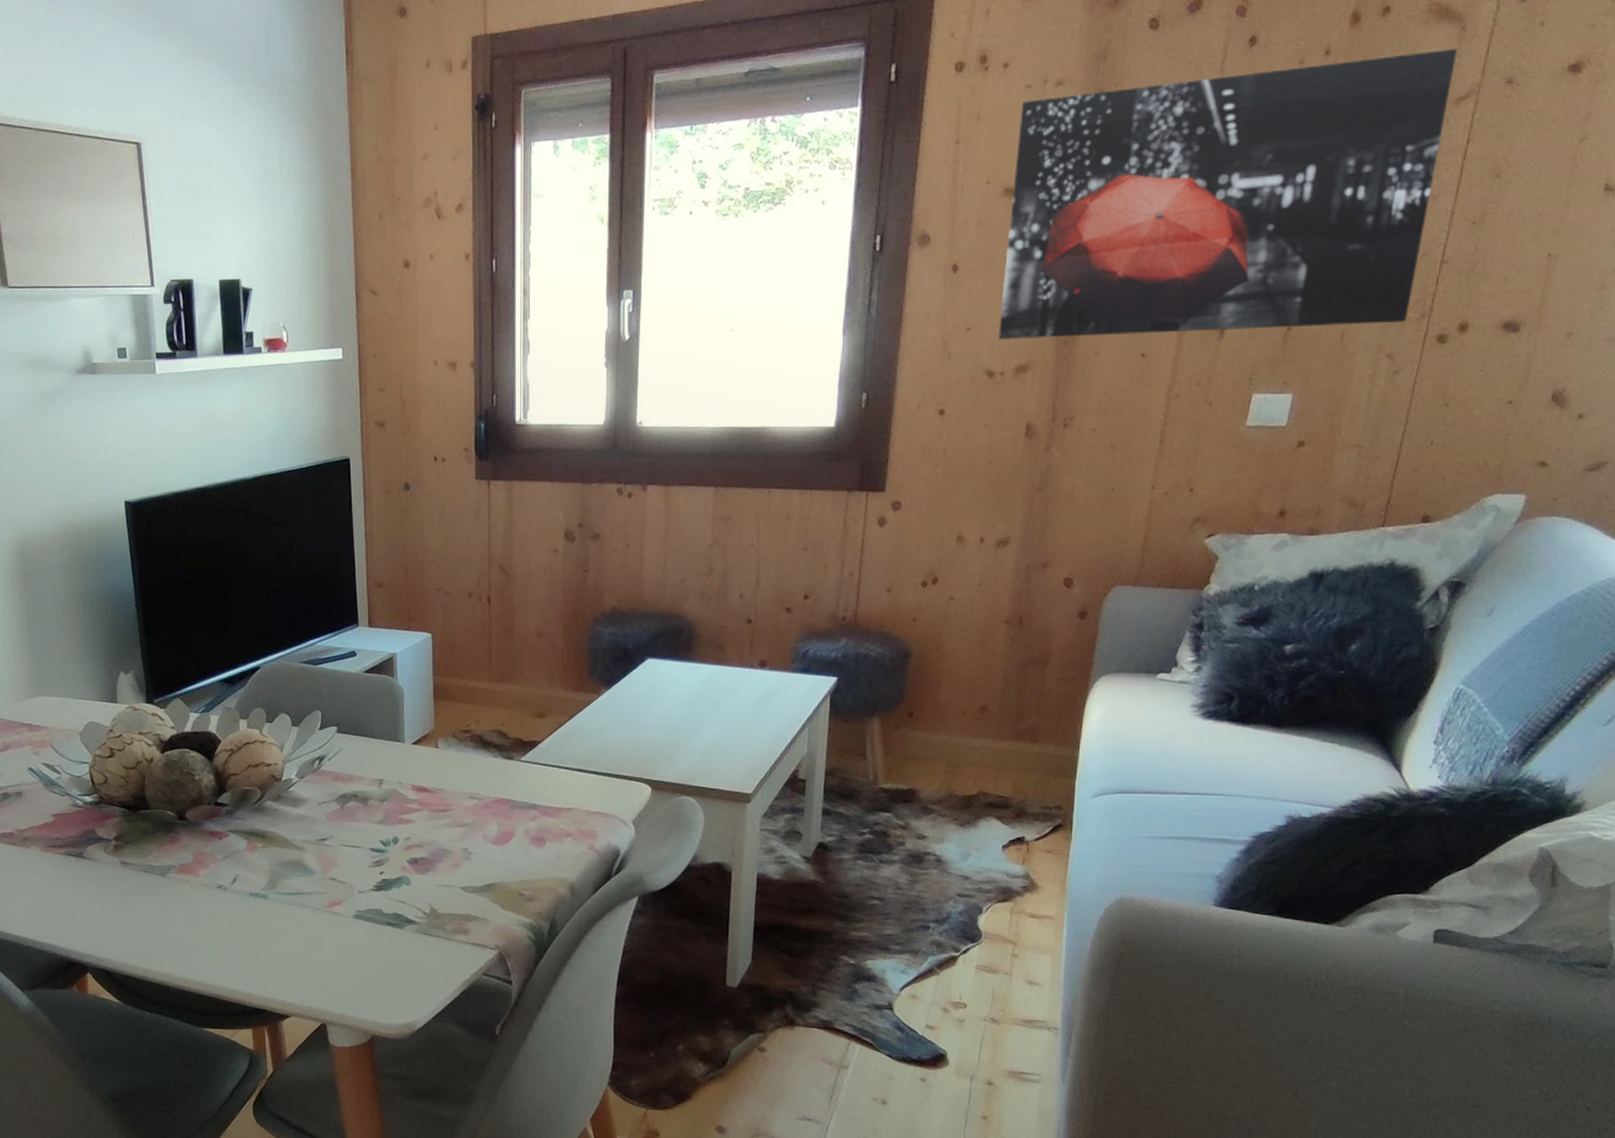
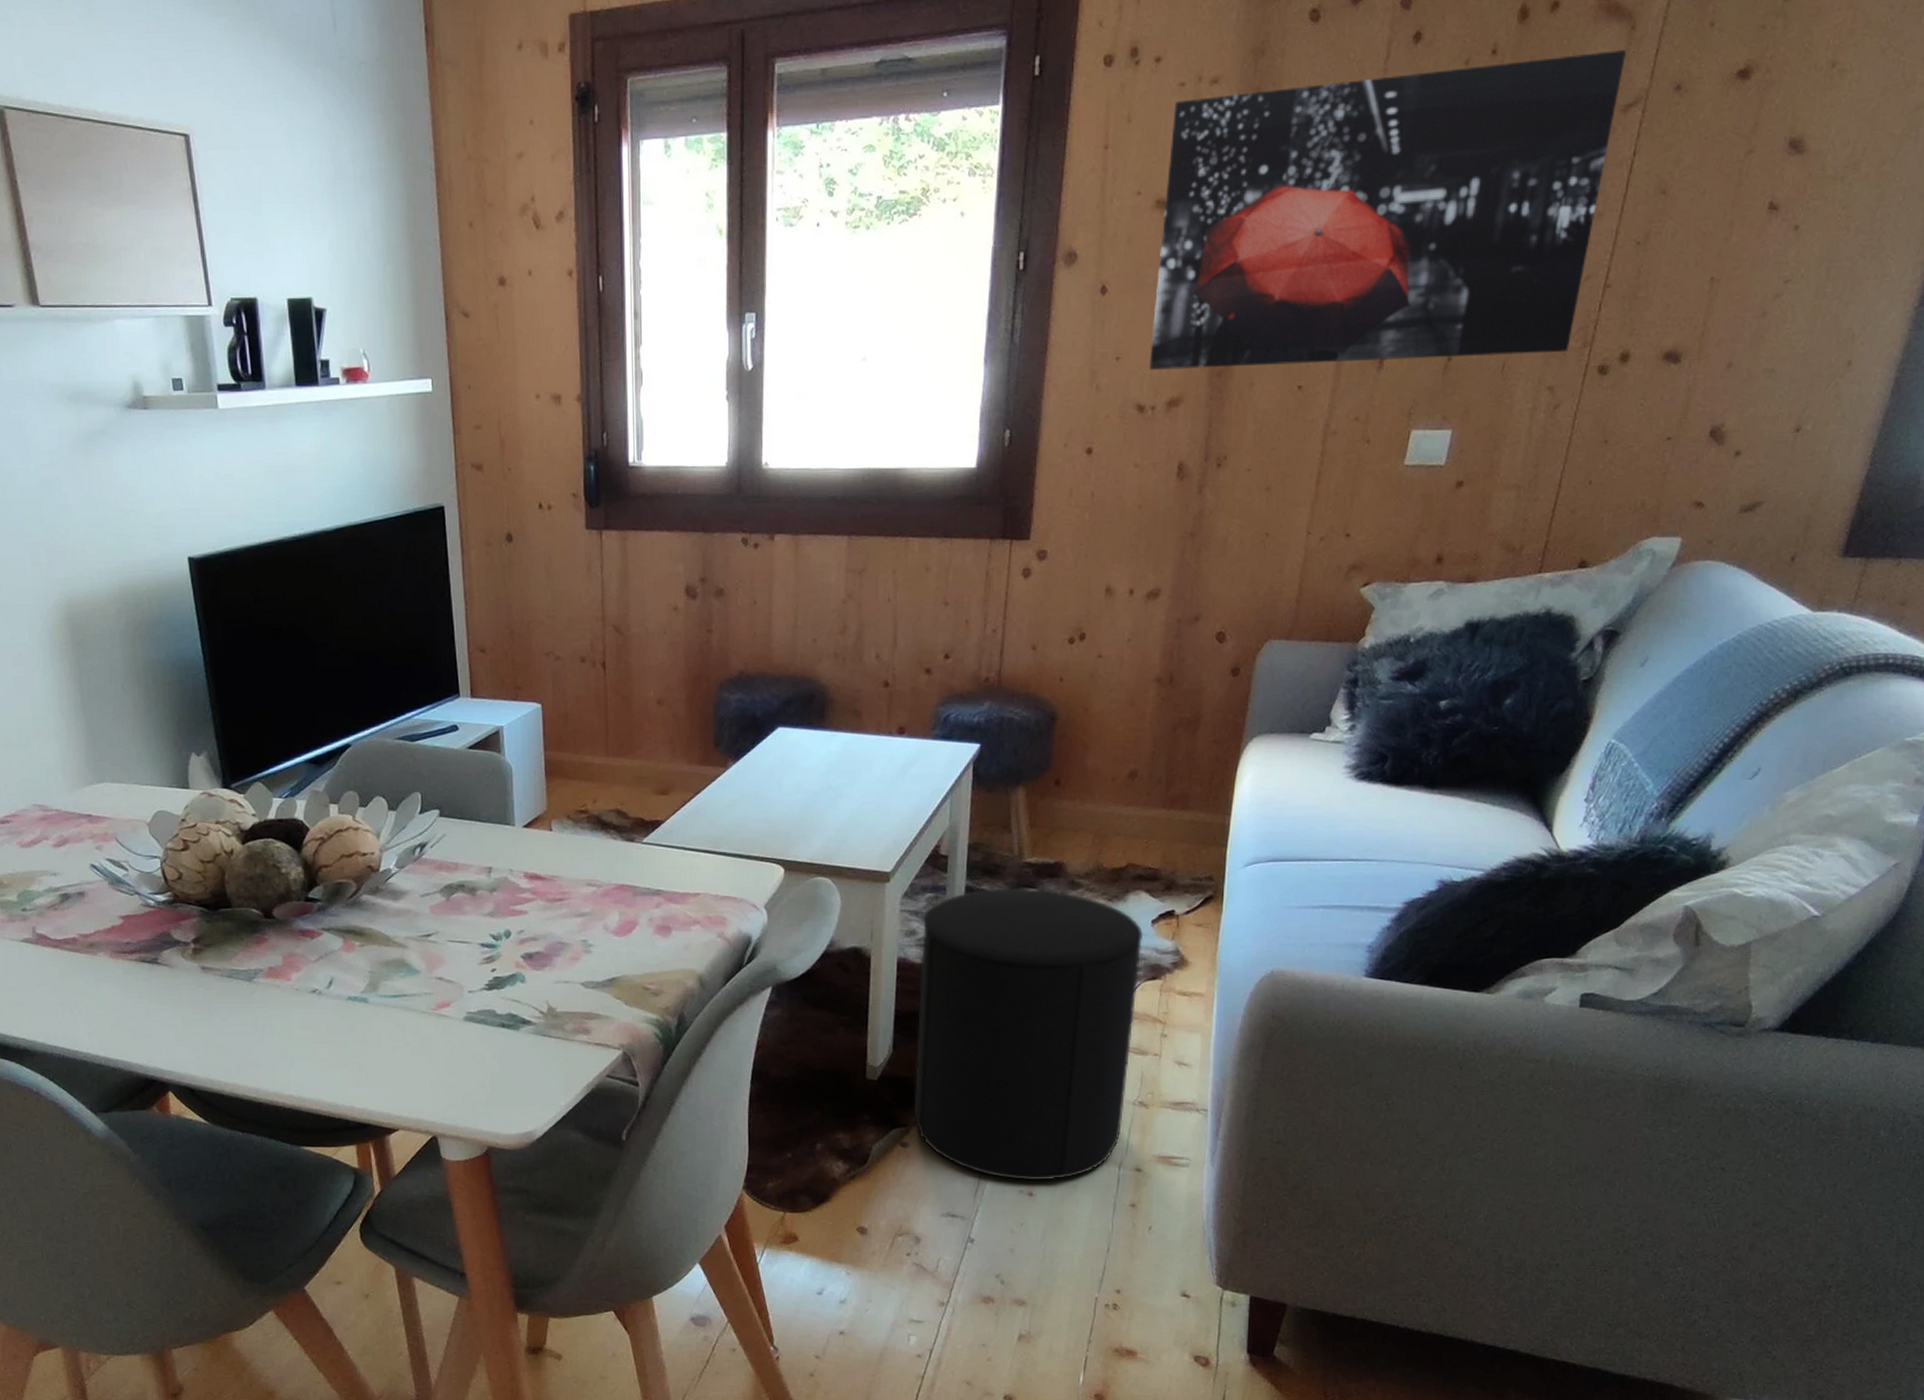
stool: none [771,811,995,1090] -> present [914,888,1144,1181]

